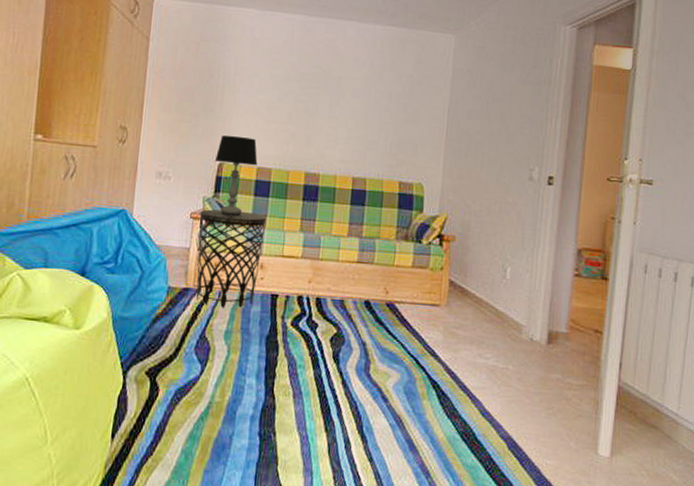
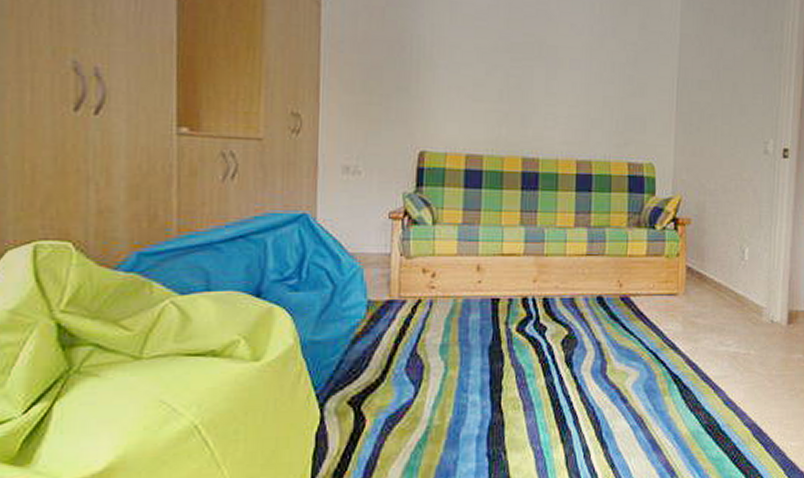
side table: present [196,209,267,308] -> none [400,207,481,319]
table lamp: present [214,135,258,216] -> none [413,118,466,212]

